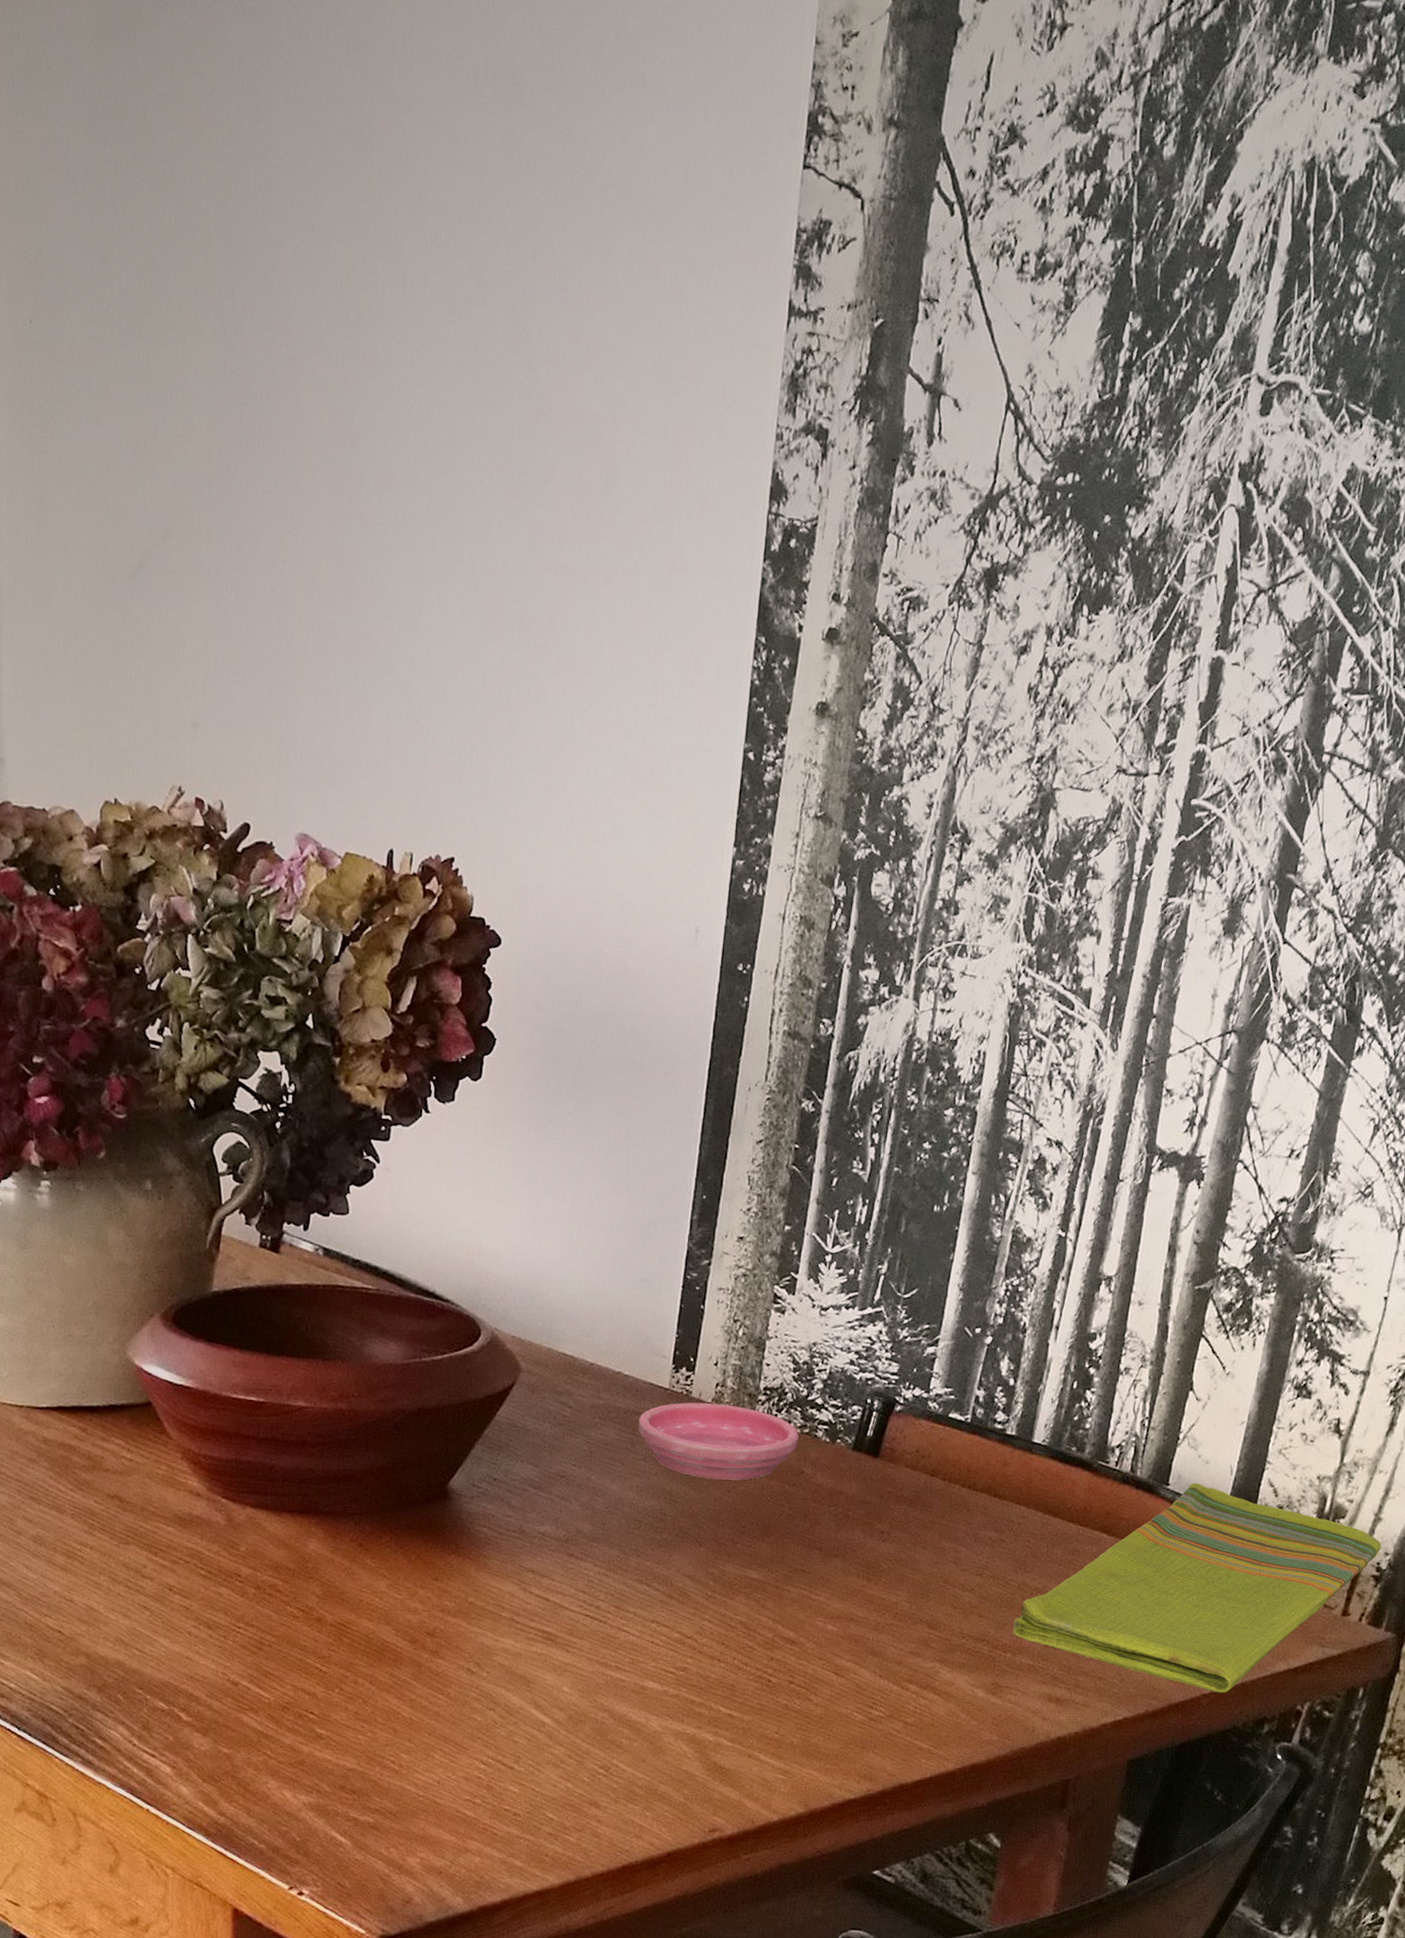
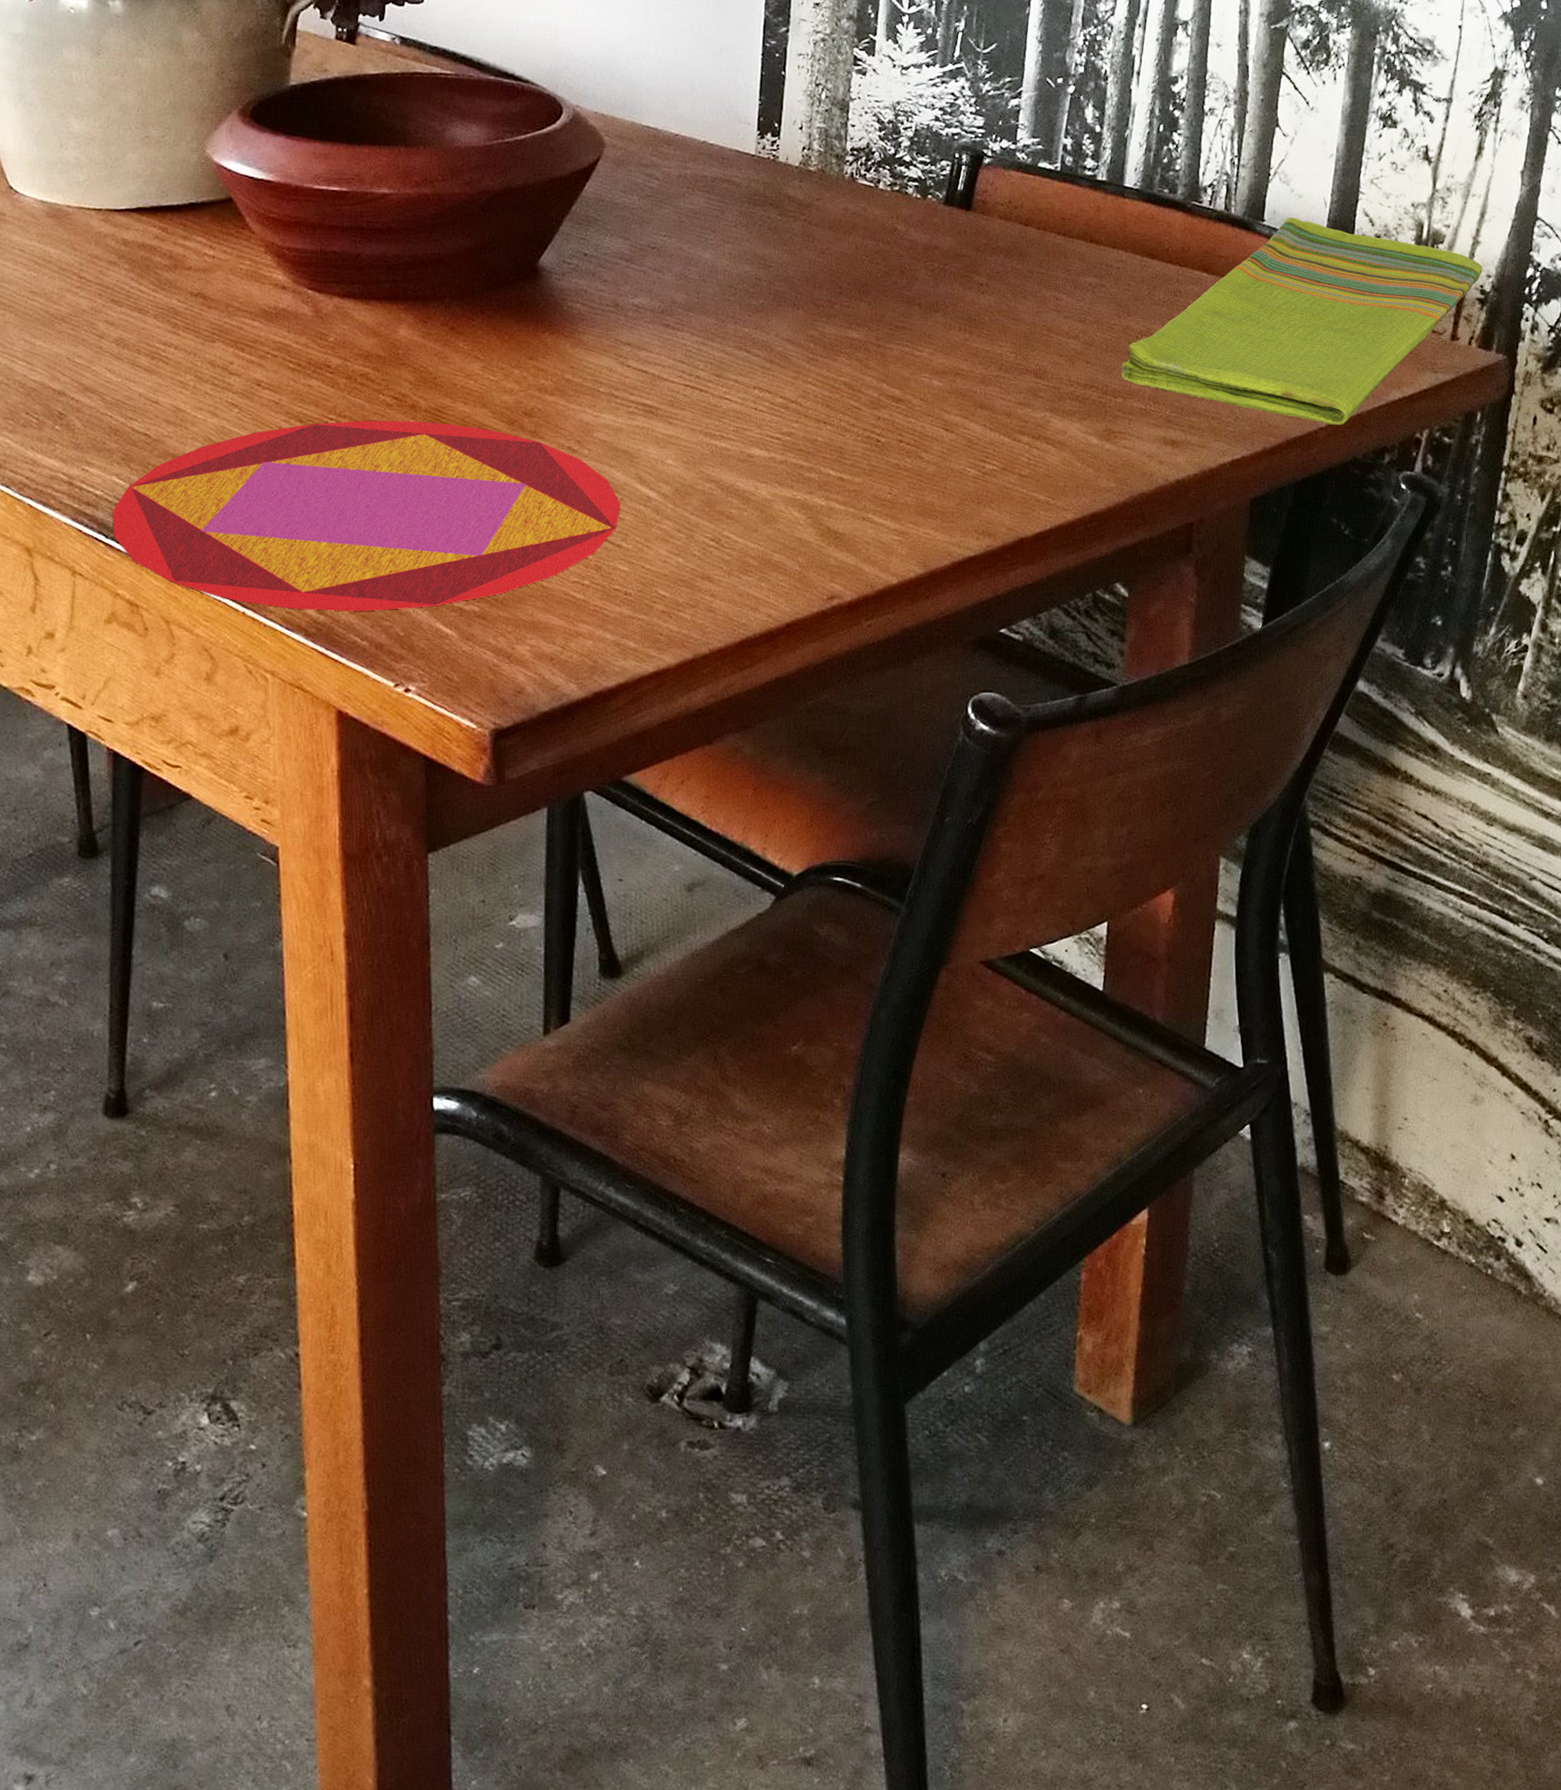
plate: none [25,1630,515,1816] -> present [112,420,620,612]
saucer: present [638,1402,798,1481] -> none [726,167,889,242]

